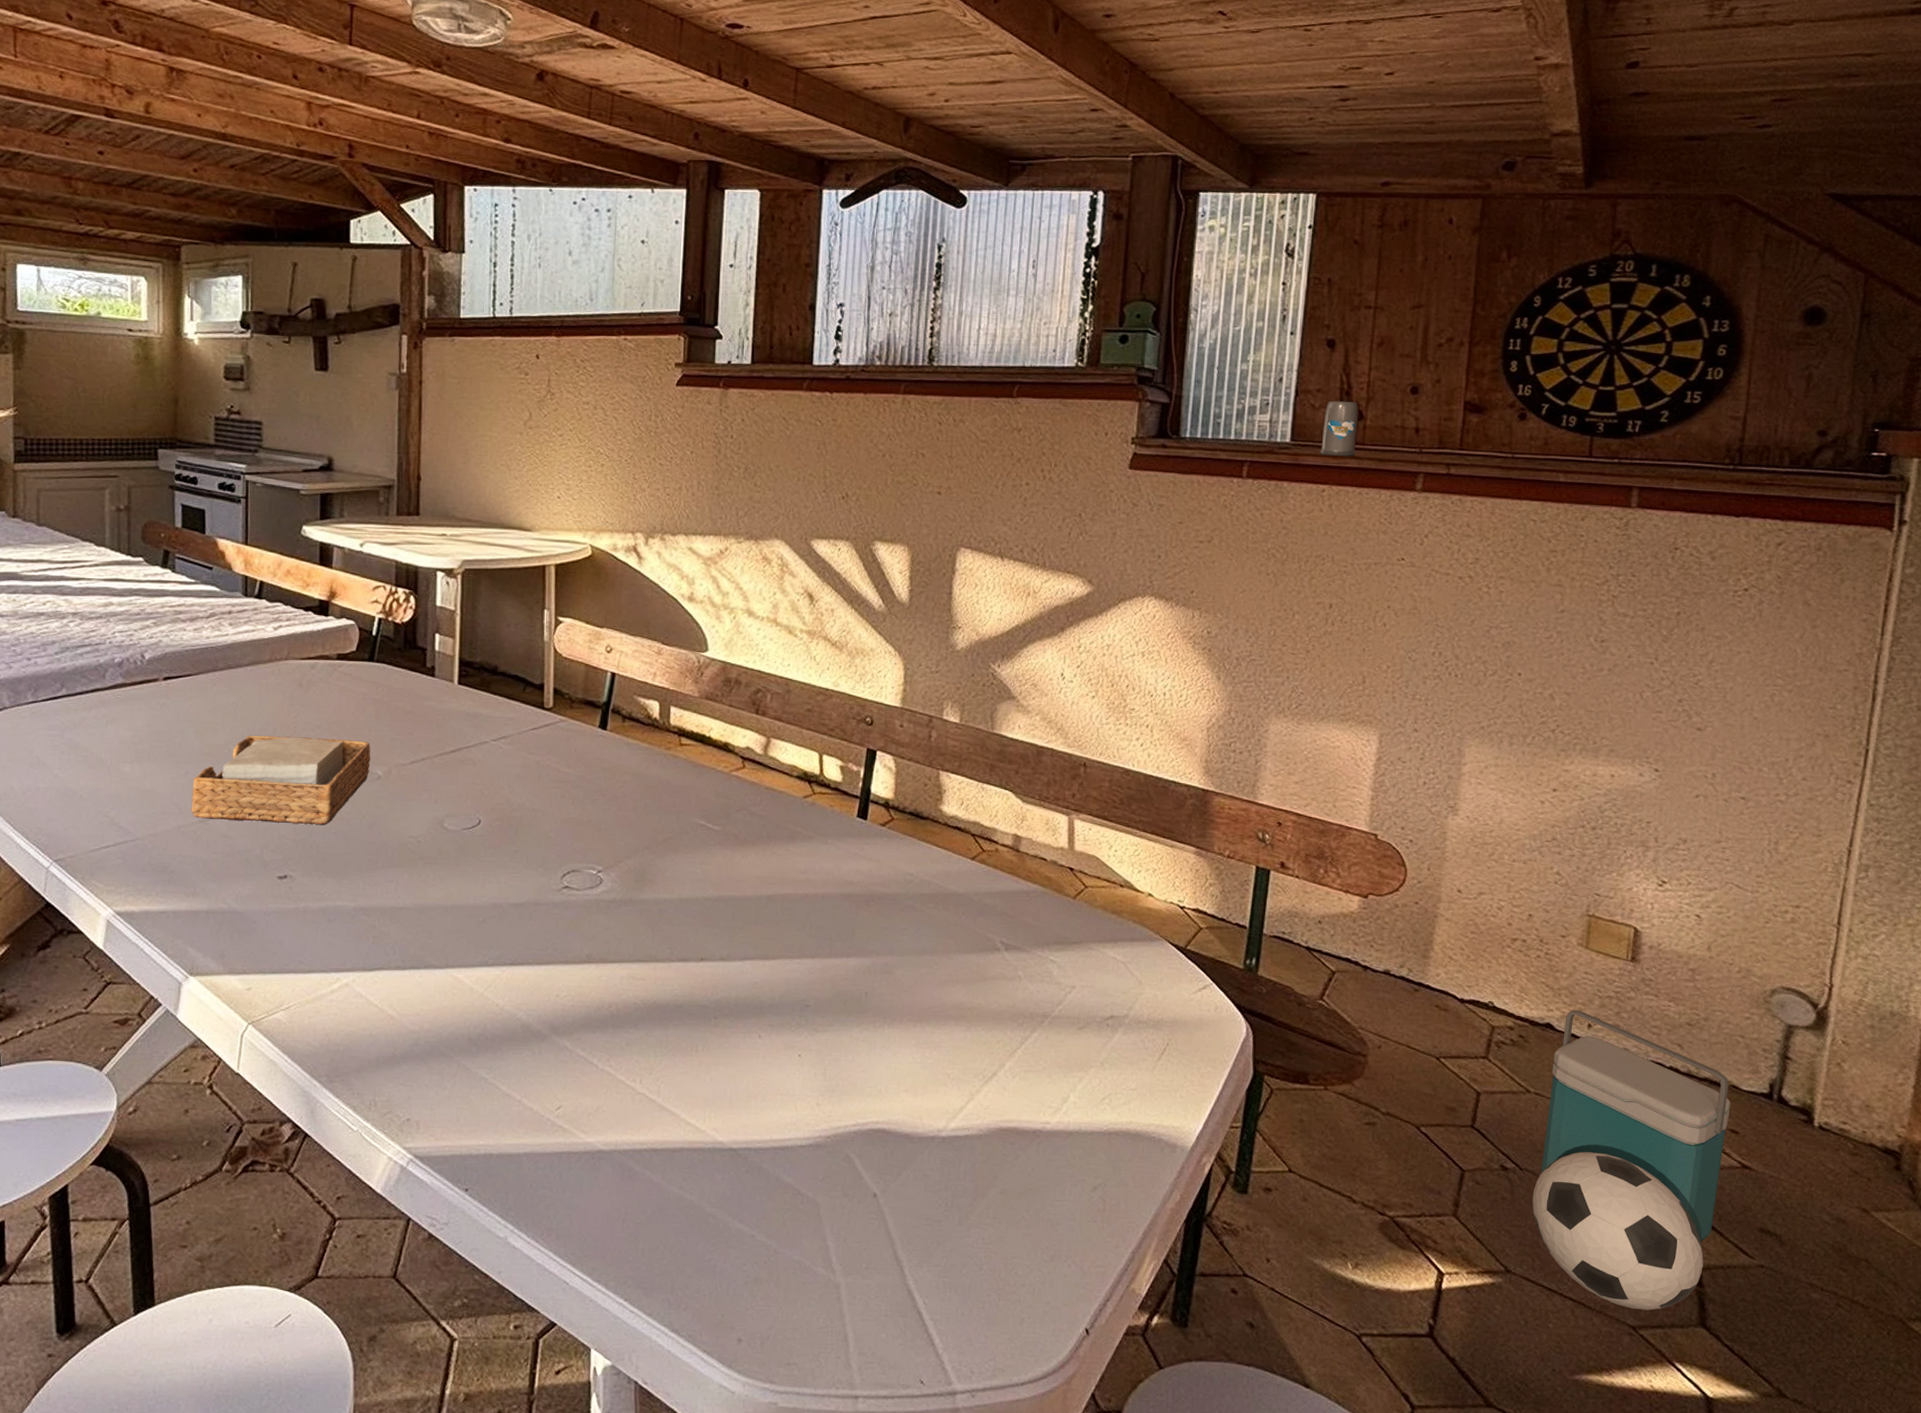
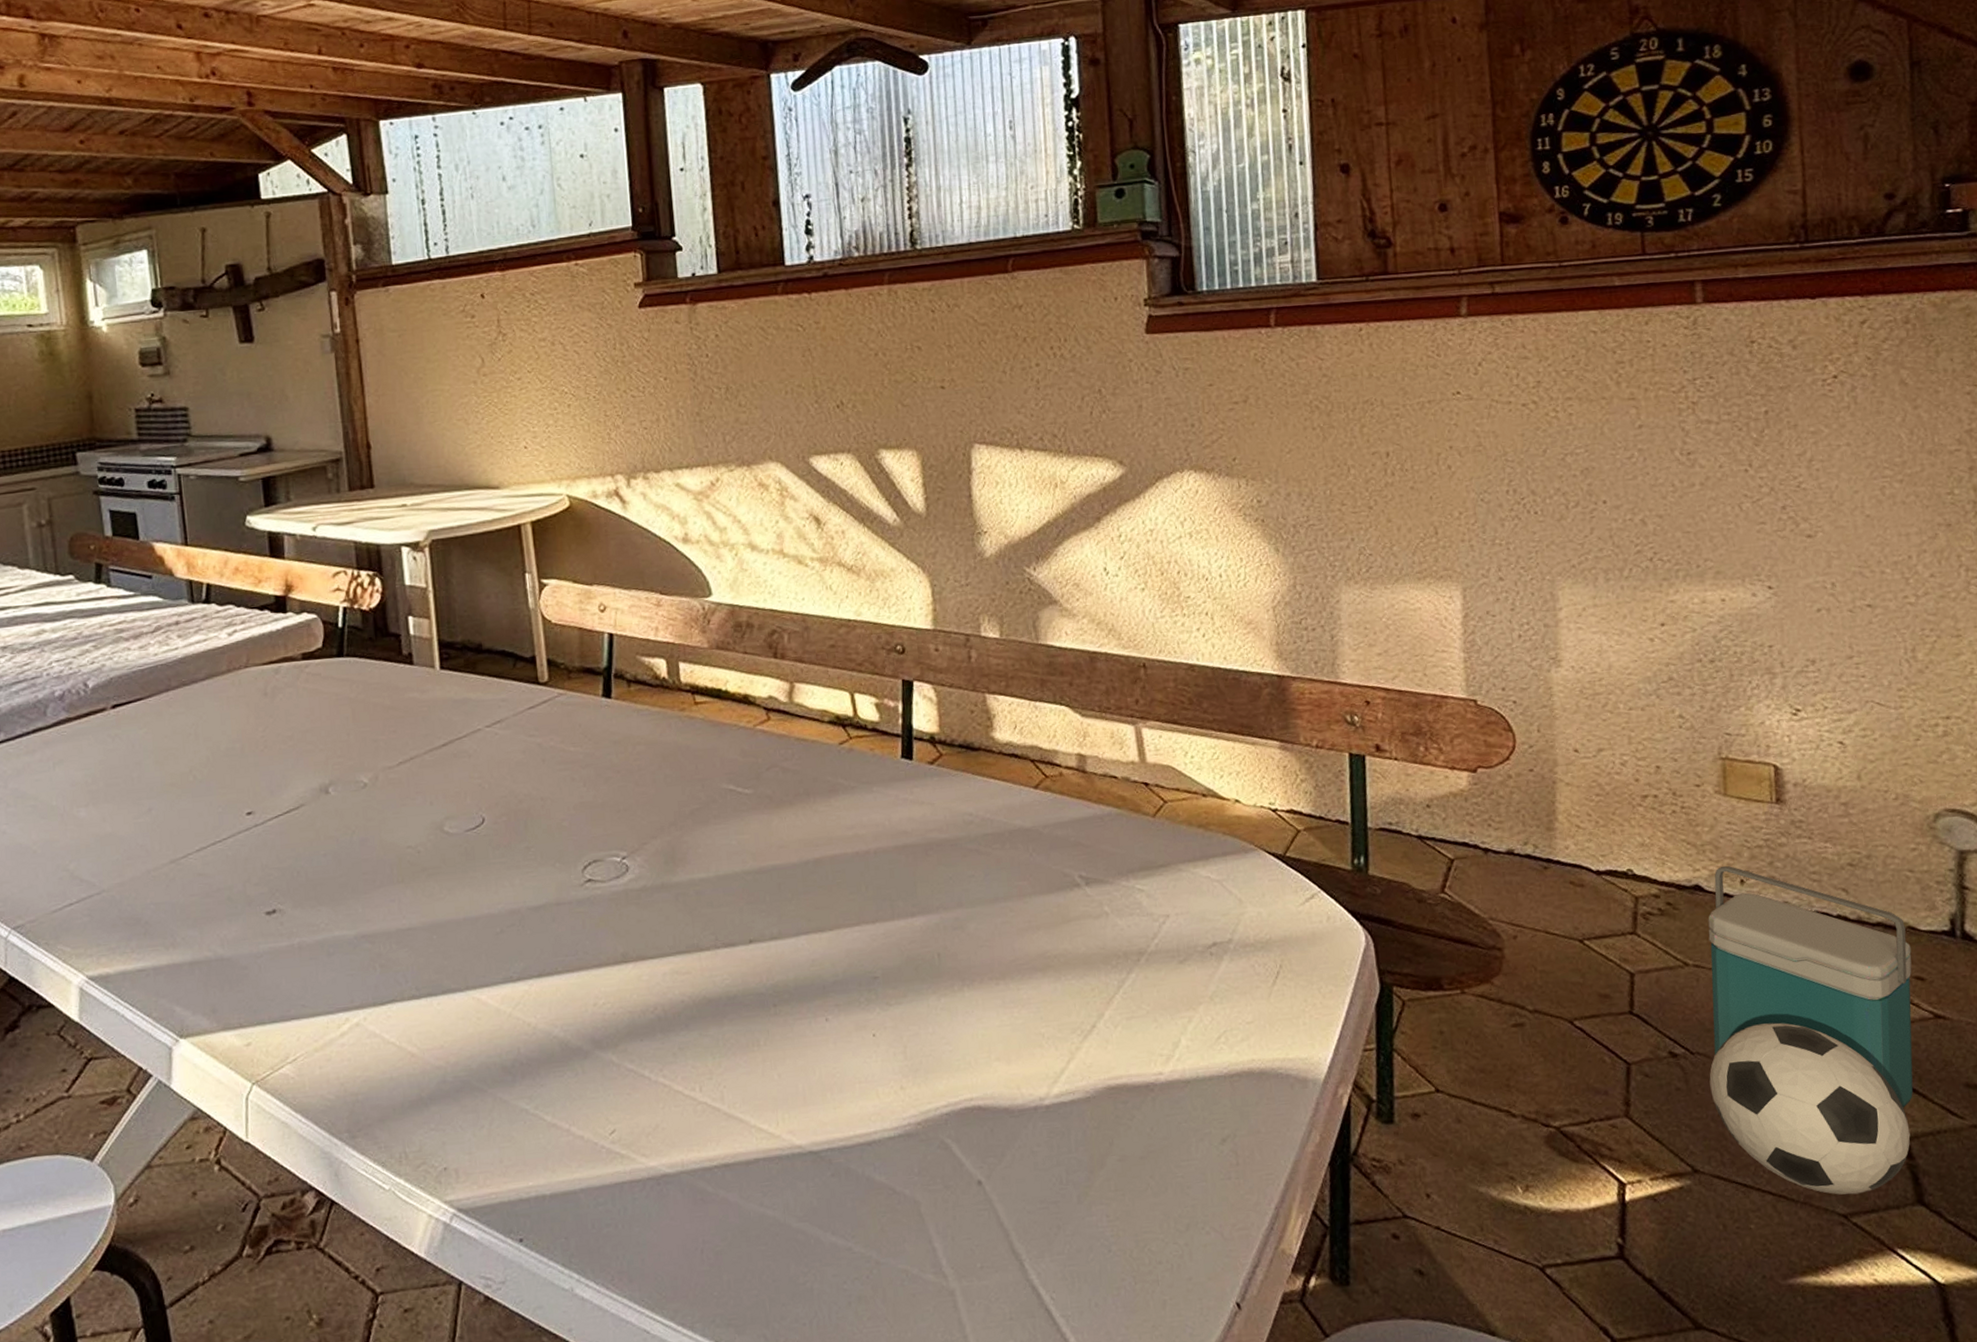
napkin holder: present [191,735,371,825] -> none [158,747,354,858]
beer mug: present [1319,400,1358,458] -> none [1349,228,1390,291]

